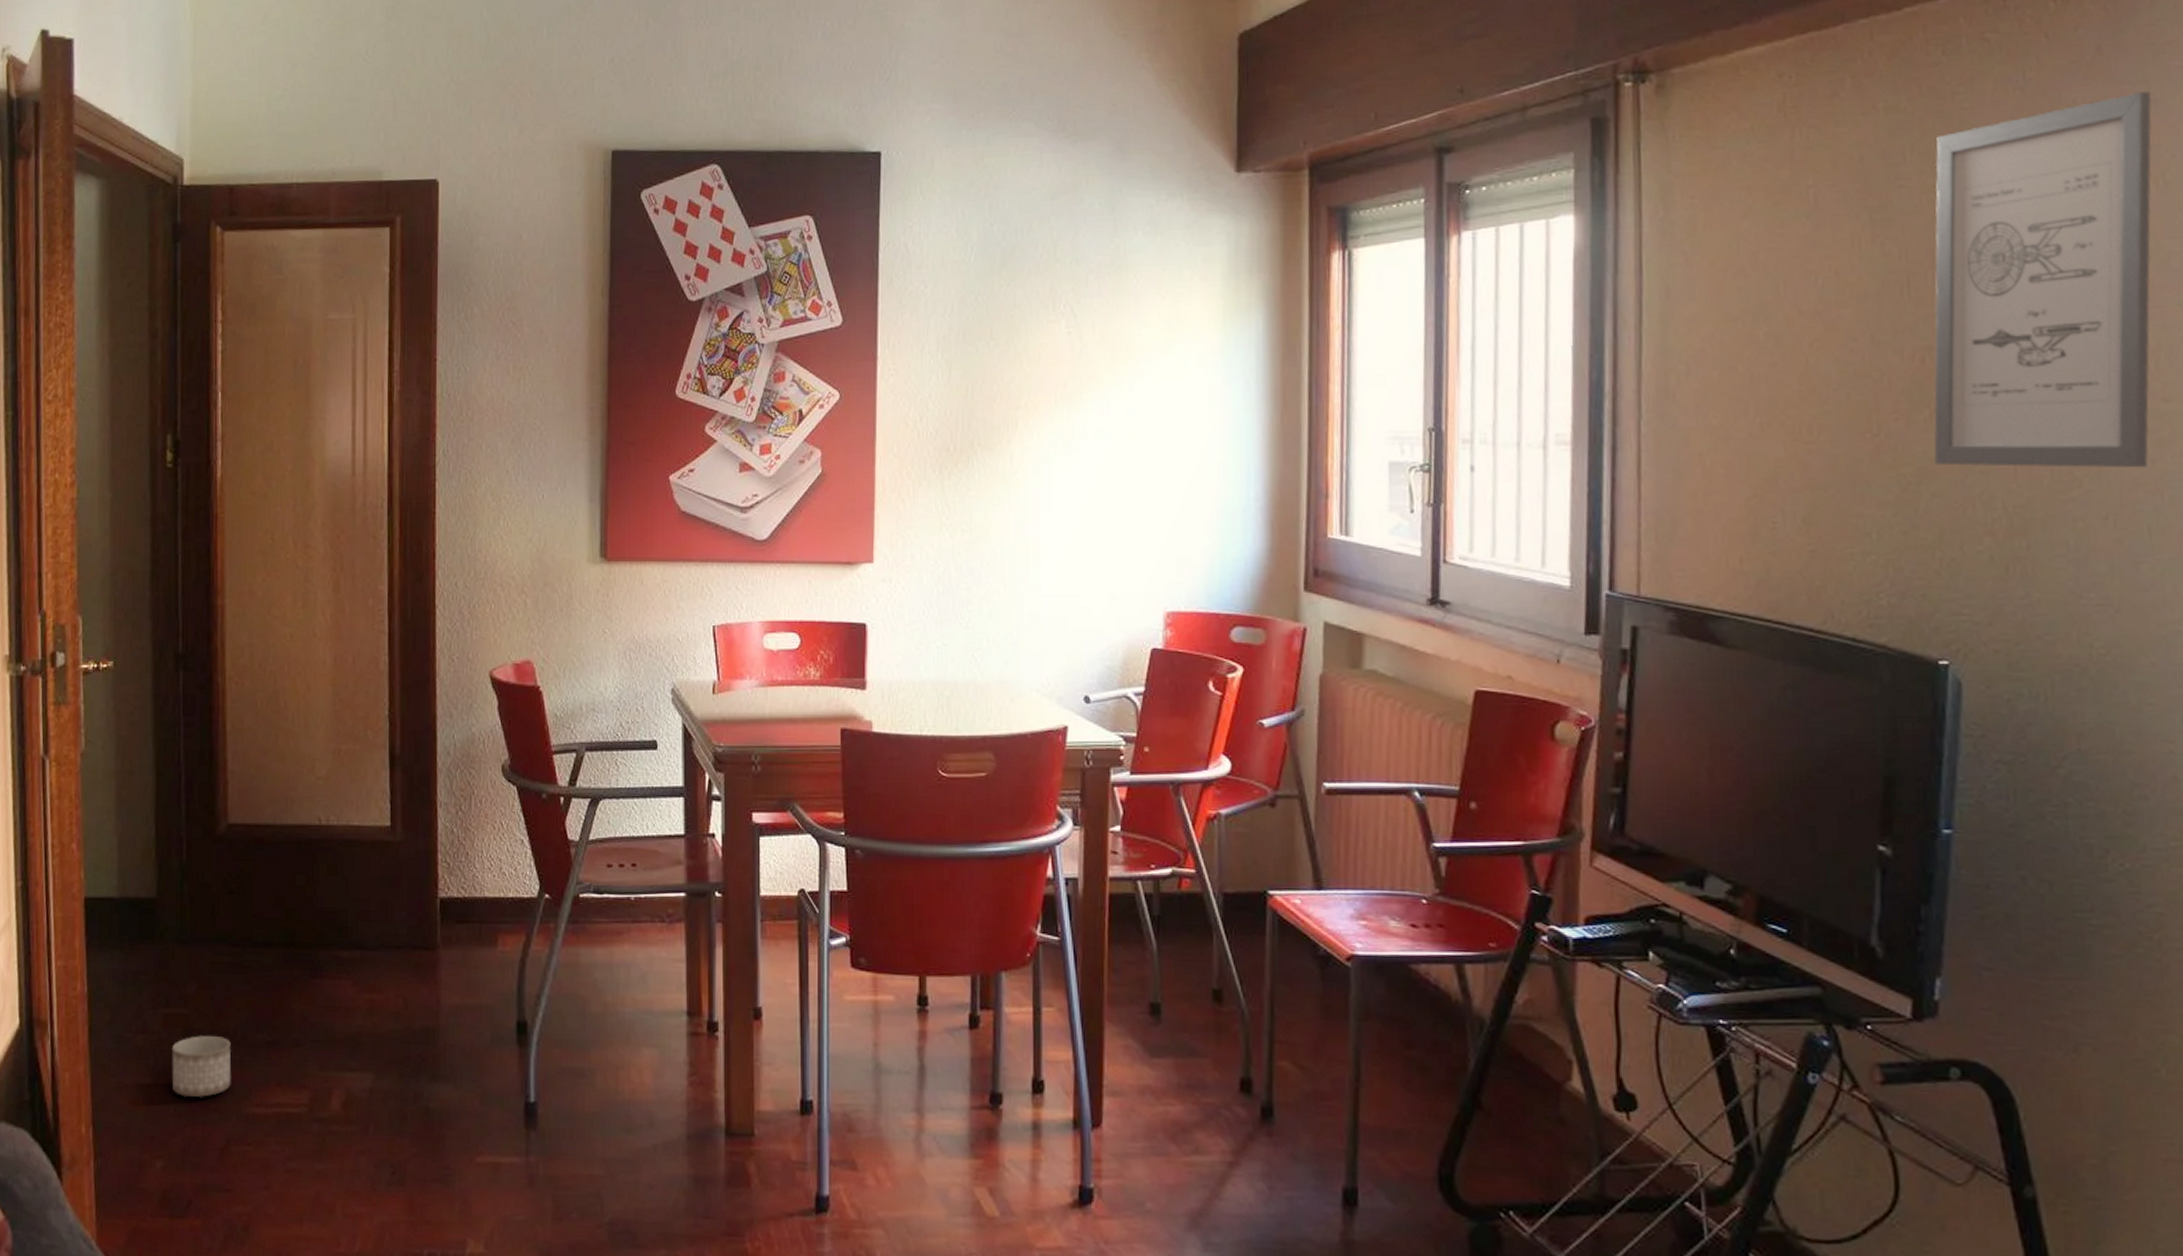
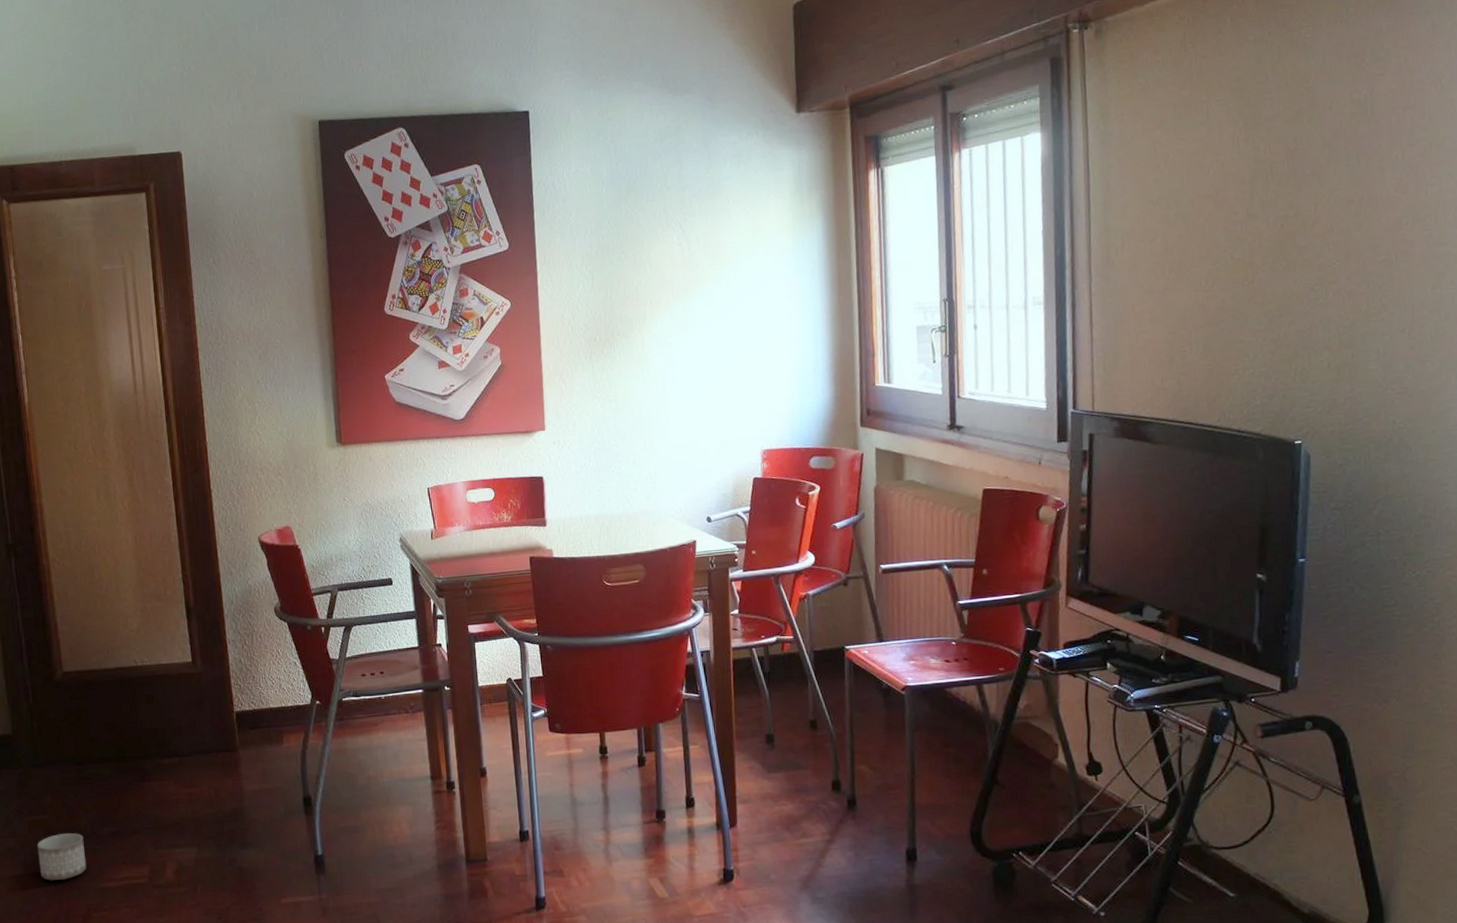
wall art: present [1933,91,2152,468] -> none [1288,19,1433,301]

